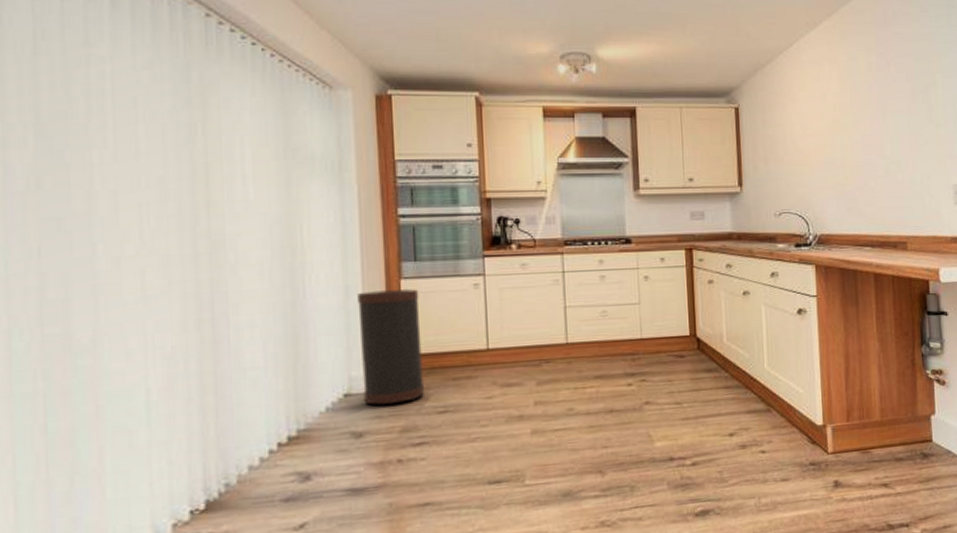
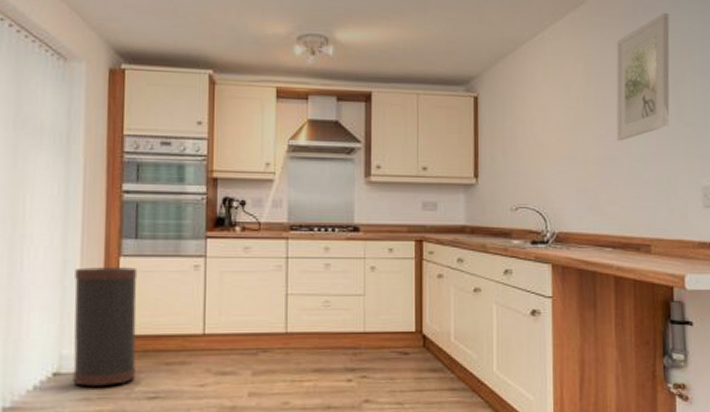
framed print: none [868,18,921,144] -> present [616,13,670,141]

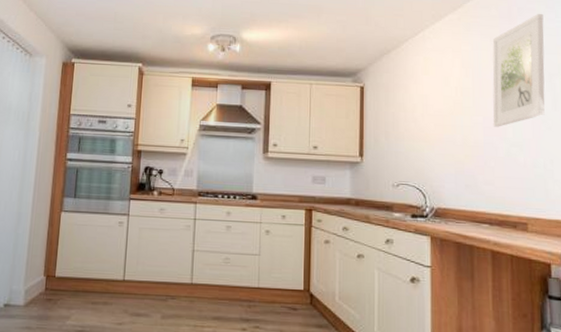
trash can: present [73,267,138,386] -> none [19,219,75,318]

